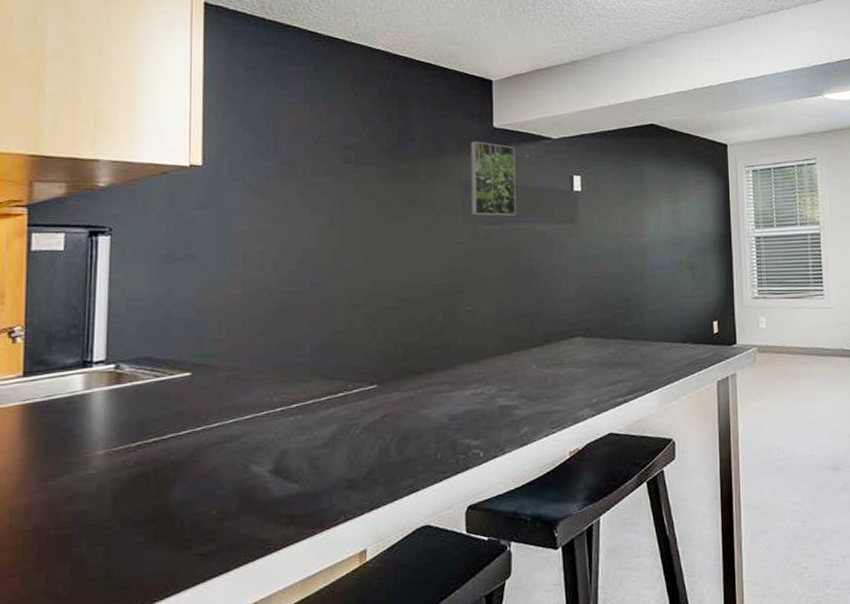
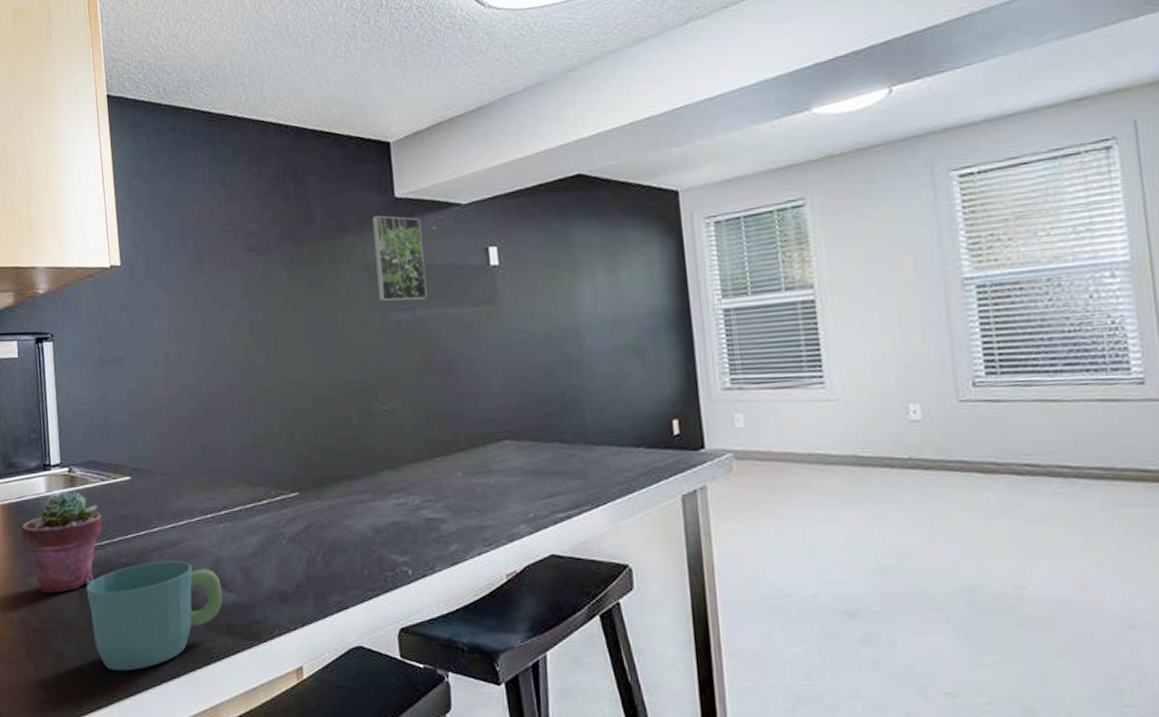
potted succulent: none [44,388,151,498] -> present [21,491,102,594]
mug: none [123,455,285,573] -> present [86,561,223,671]

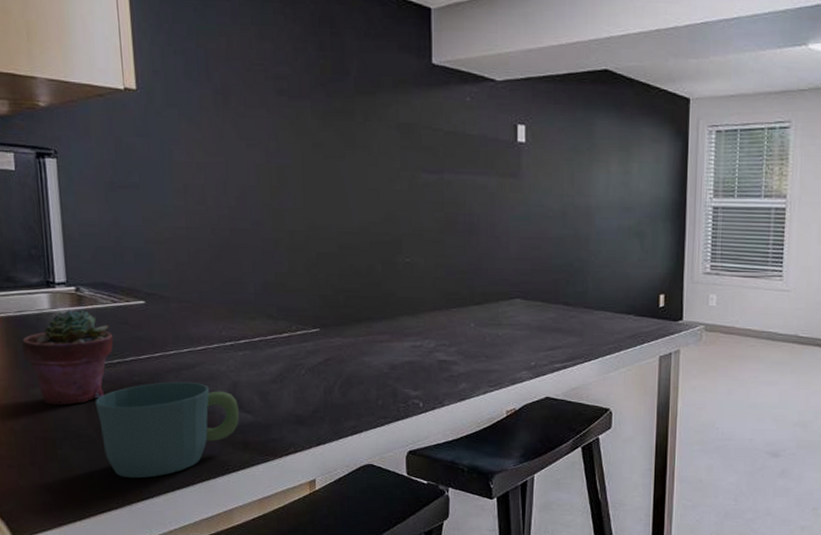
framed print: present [372,215,427,302] -> none [408,79,456,165]

